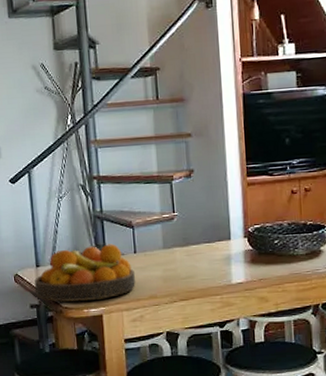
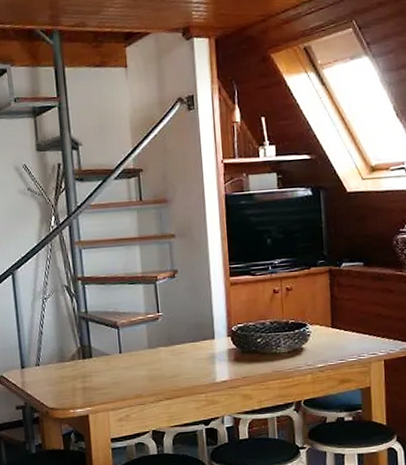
fruit bowl: present [35,243,135,302] -> none [20,344,121,403]

